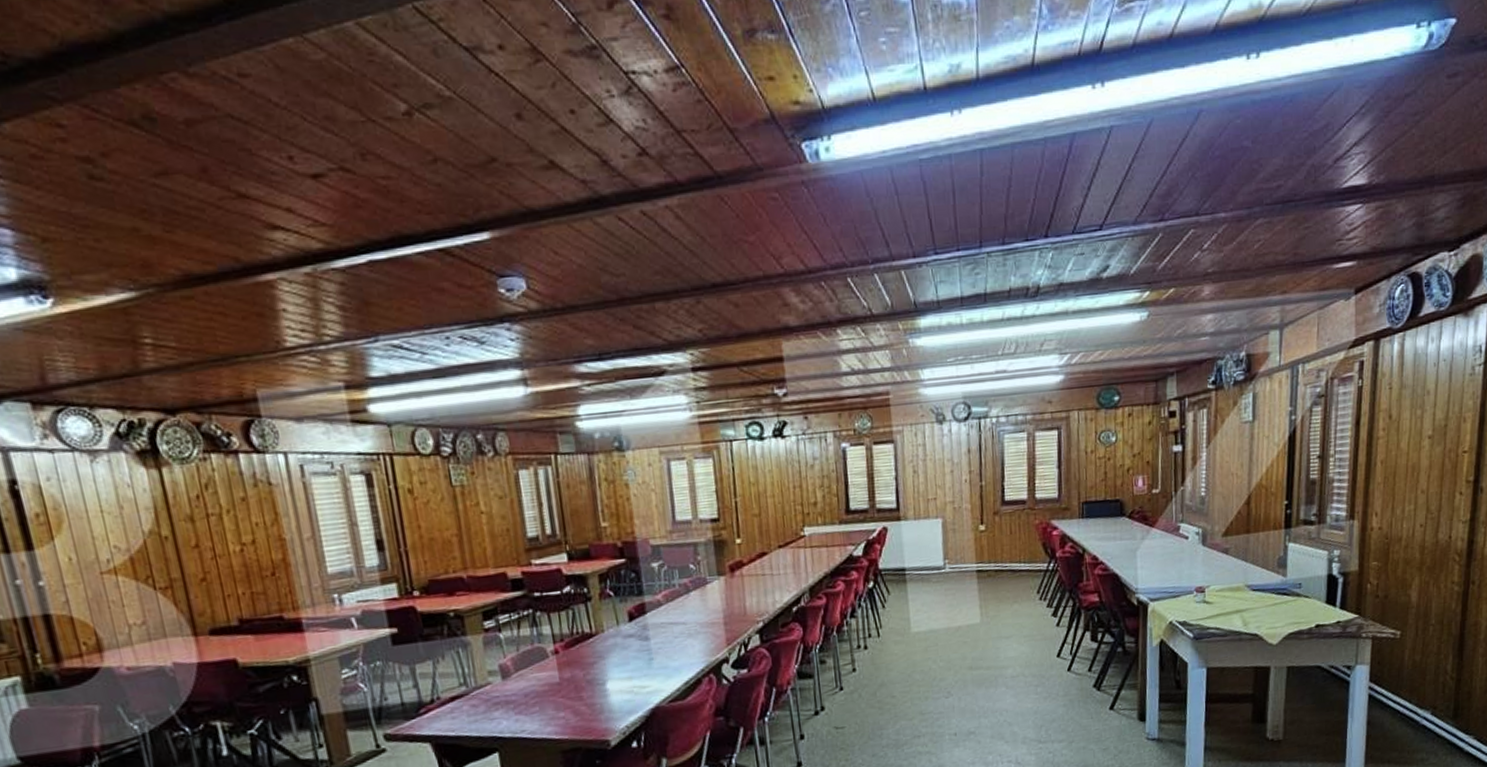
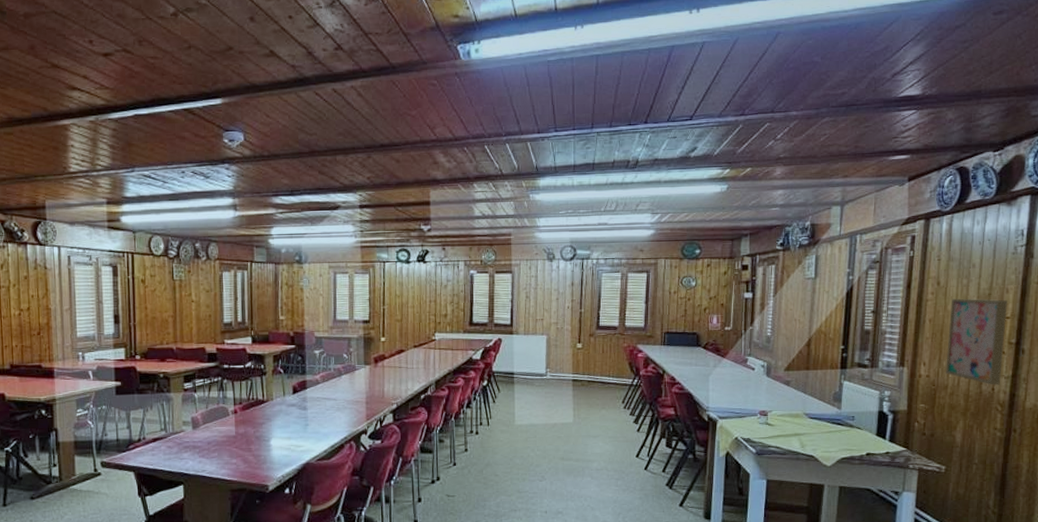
wall art: none [1399,431,1465,533] -> present [946,298,1007,385]

